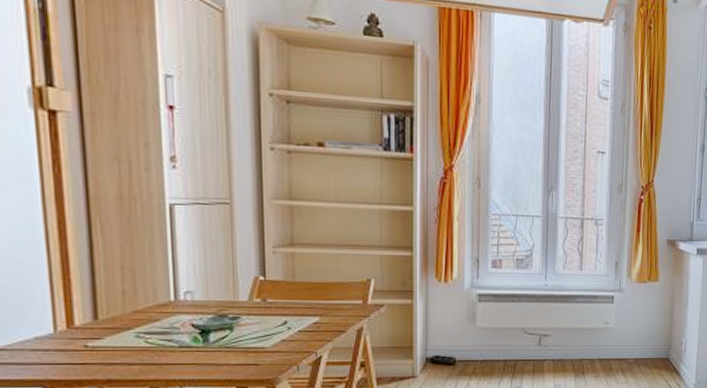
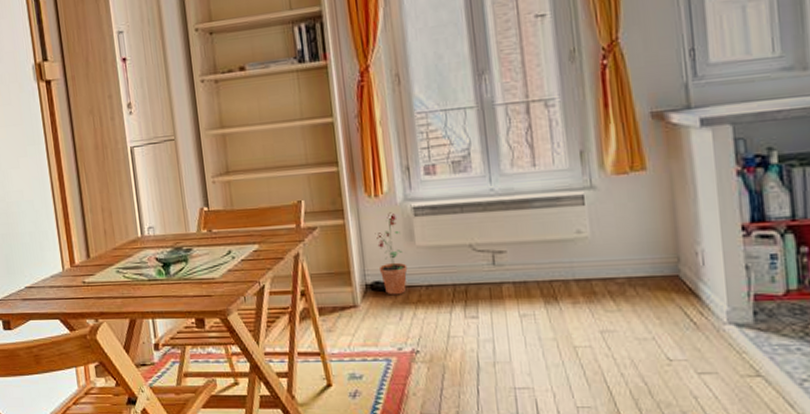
potted plant: none [440,297,467,368] -> present [375,212,408,295]

